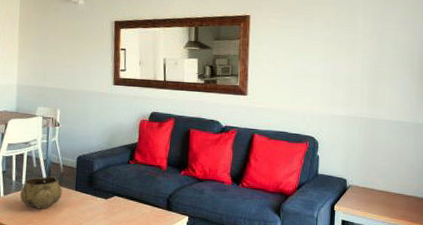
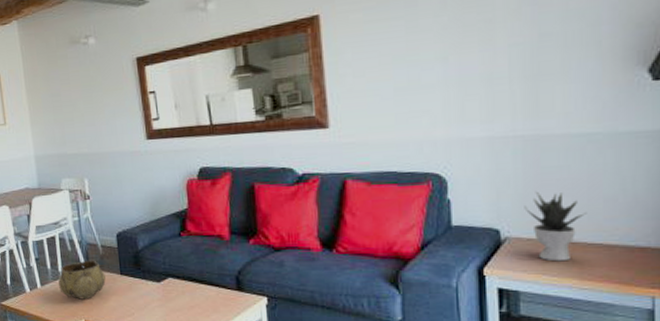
potted plant: none [362,156,397,205] -> present [524,192,587,262]

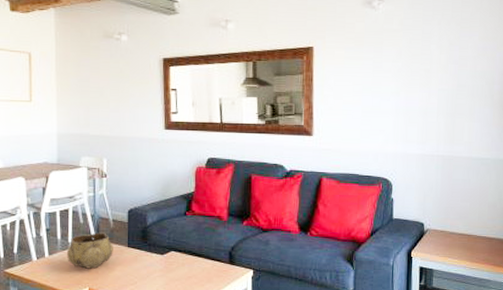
potted plant: present [524,192,587,262] -> none [440,197,478,248]

